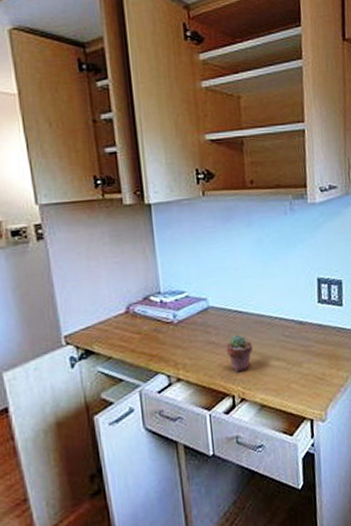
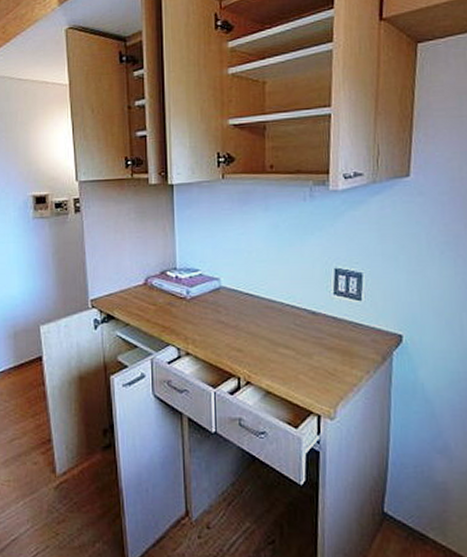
potted succulent: present [226,334,253,373] -> none [234,317,262,355]

